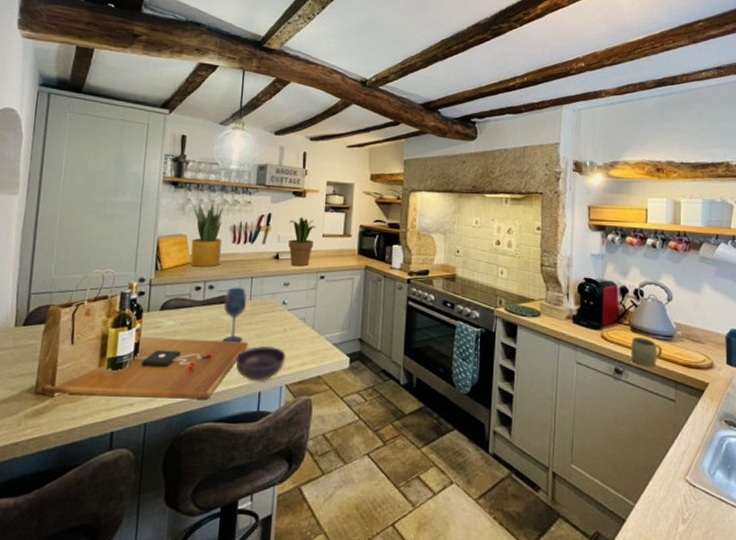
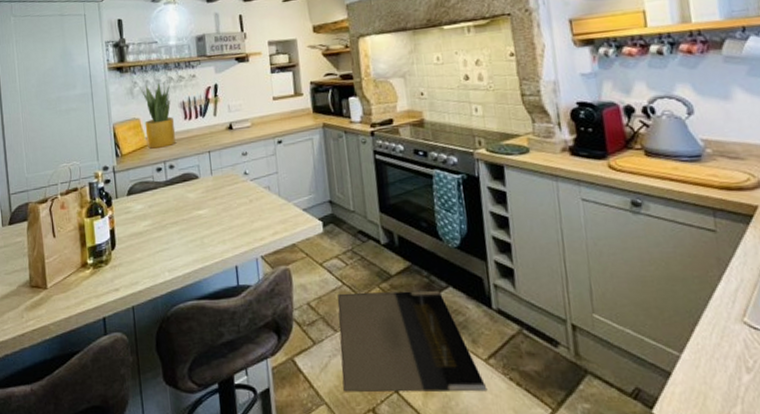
cutting board: present [41,337,249,399] -> none [35,217,218,286]
wineglass: present [222,287,248,343] -> none [186,163,210,220]
bowl: present [235,345,286,382] -> none [207,218,257,256]
potted plant: present [288,216,316,267] -> none [237,82,265,135]
door mat: none [343,427,474,529] -> present [338,290,488,392]
mug: present [630,337,662,369] -> none [647,161,690,197]

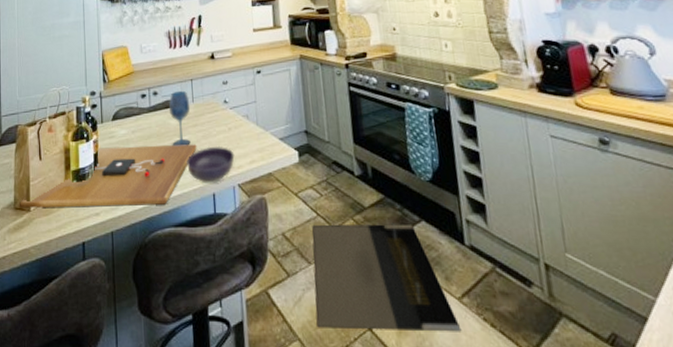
cutting board: none [35,217,218,286] -> present [19,144,197,208]
planter: present [140,83,176,149] -> none [129,13,161,76]
wineglass: none [186,163,210,220] -> present [169,90,191,147]
bowl: none [207,218,257,256] -> present [187,145,235,184]

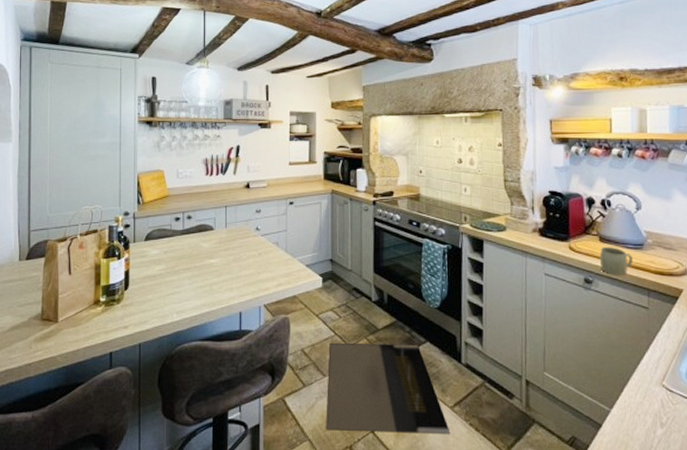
cutting board: present [19,144,197,208] -> none [46,266,227,320]
wineglass: present [169,90,191,147] -> none [203,216,223,268]
bowl: present [187,145,235,184] -> none [216,269,263,303]
mug: none [613,100,656,136] -> present [599,247,633,277]

